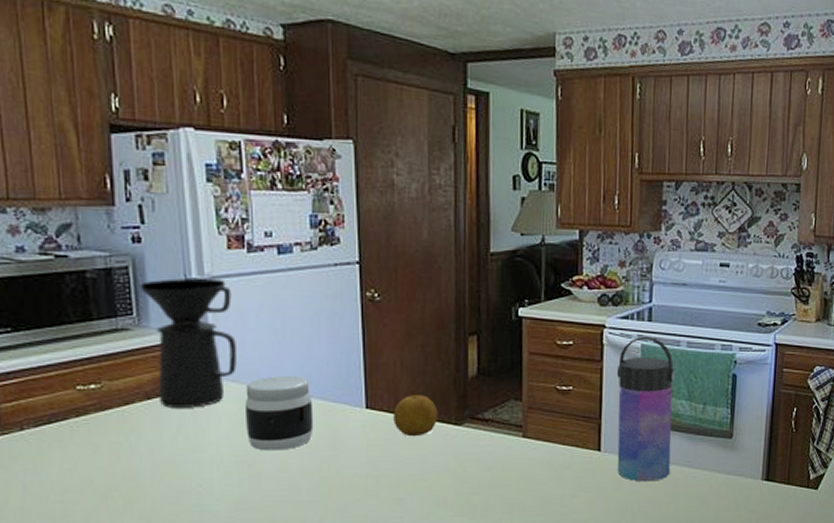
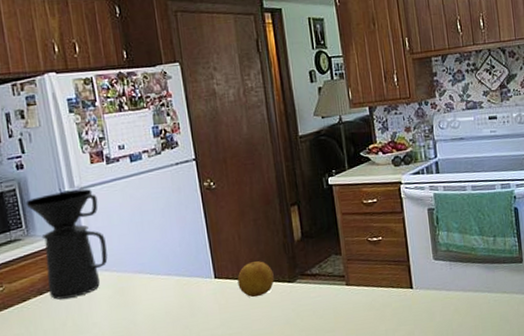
jar: present [244,376,314,451] -> none [116,259,175,326]
water bottle: present [616,336,676,482] -> none [416,186,474,311]

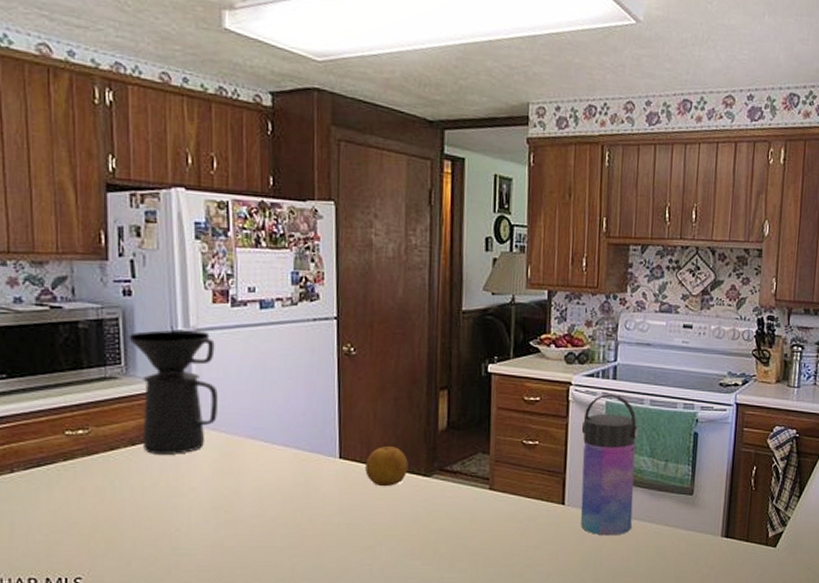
water bottle: none [416,186,474,311] -> present [580,394,639,536]

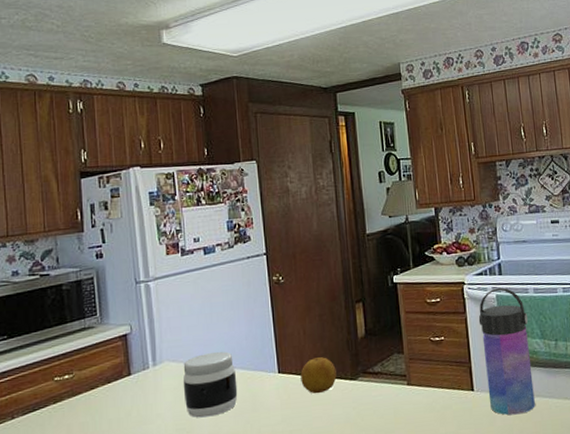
coffee maker: present [129,330,218,455] -> none [102,279,176,389]
jar: none [223,426,289,497] -> present [183,351,238,418]

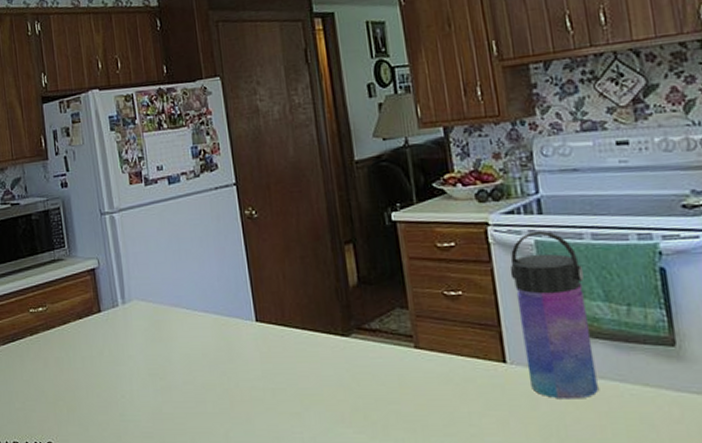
jar: present [183,351,238,418] -> none [152,293,212,364]
fruit: present [300,357,337,394] -> none [281,306,325,349]

